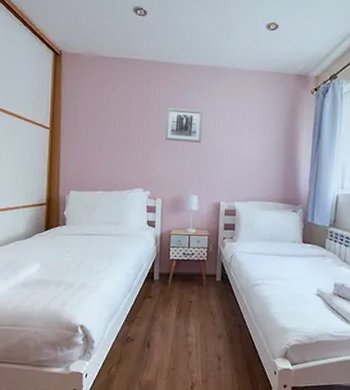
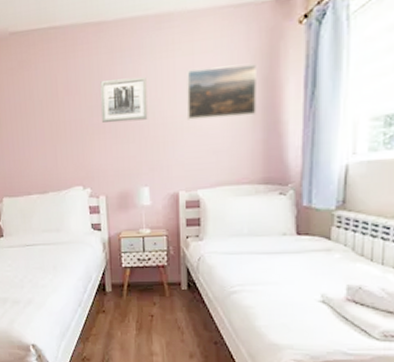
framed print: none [230,112,283,152] -> present [186,64,258,120]

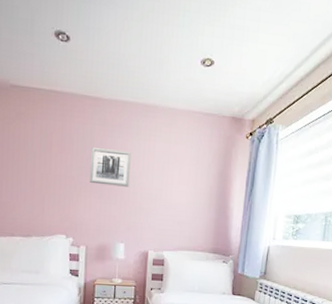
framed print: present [186,64,258,120] -> none [160,155,216,199]

